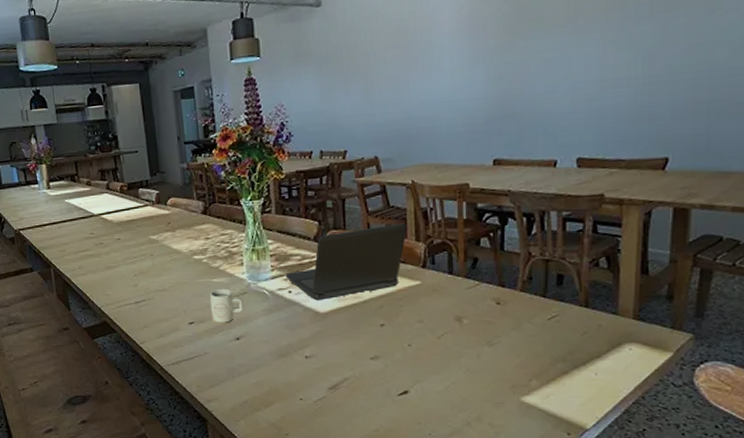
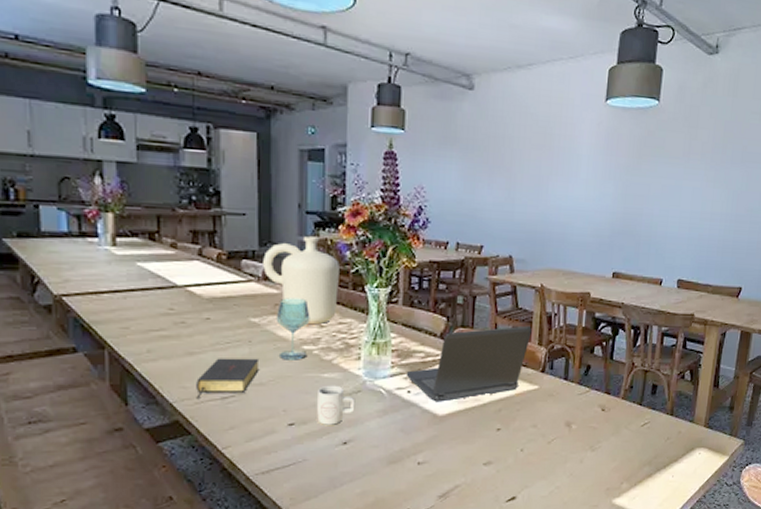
bible: none [116,269,162,305] -> present [196,358,260,400]
water jug: none [155,162,218,238] -> present [263,236,340,325]
wine glass: none [169,216,197,269] -> present [275,298,310,360]

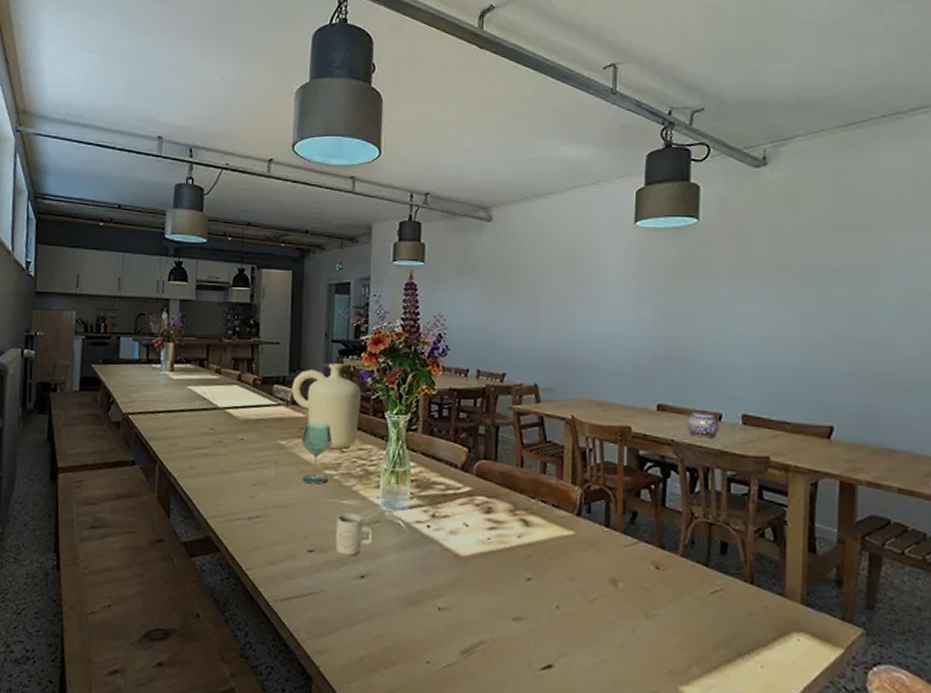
bible: present [196,358,260,400] -> none [227,477,285,518]
laptop computer: present [406,325,532,402] -> none [425,461,563,541]
teapot: none [635,275,660,301] -> present [687,409,719,439]

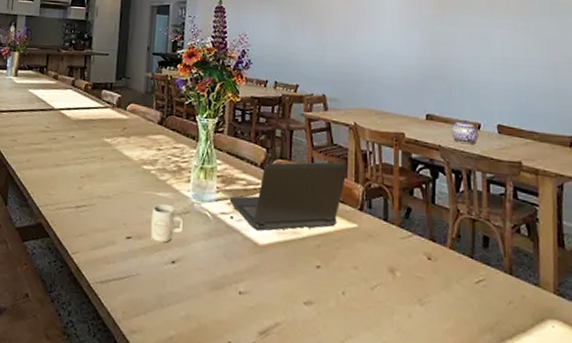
water jug: present [292,363,361,450] -> none [117,73,177,148]
wine glass: present [301,422,333,485] -> none [123,123,151,178]
laptop computer: none [425,461,563,541] -> present [229,161,348,231]

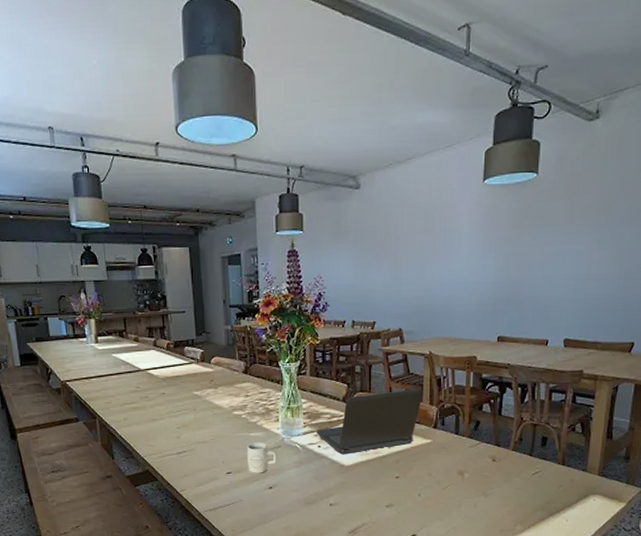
teapot: present [451,119,479,145] -> none [520,337,546,360]

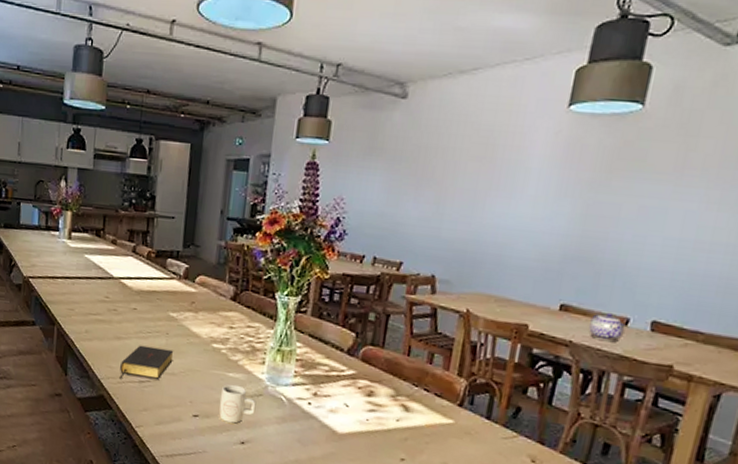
bible: none [159,422,203,455] -> present [119,345,174,380]
laptop computer: present [316,388,423,455] -> none [308,349,452,421]
teapot: none [520,337,546,360] -> present [589,312,626,343]

